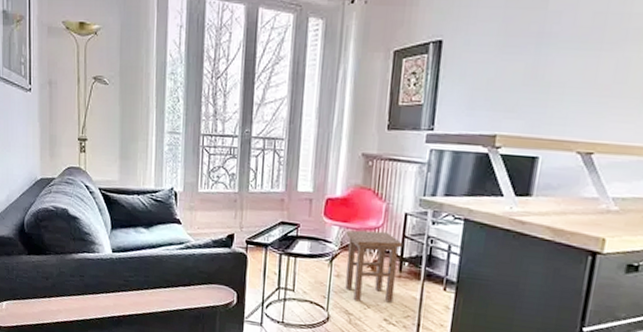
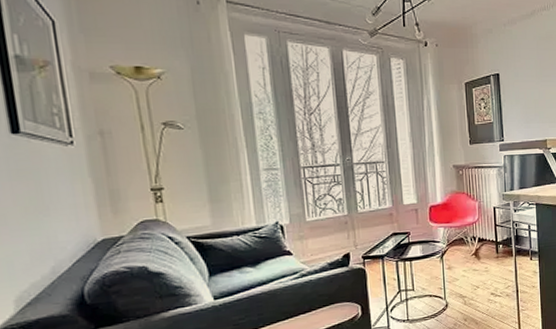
stool: present [345,230,403,303] -> none [450,224,496,285]

